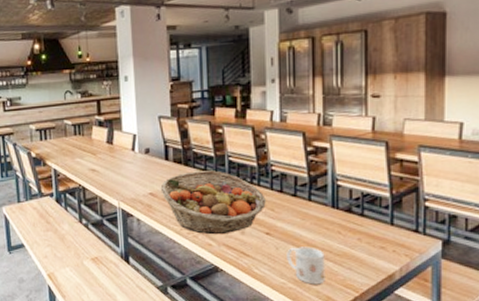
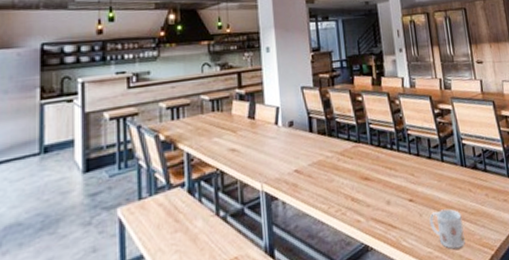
fruit basket: present [160,170,266,235] -> none [305,139,407,210]

